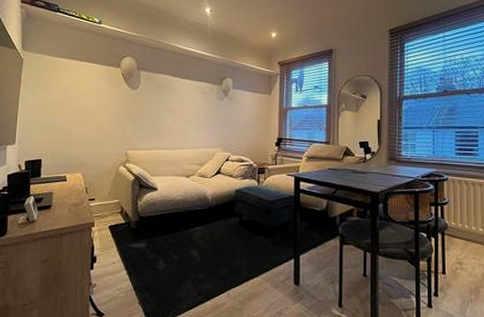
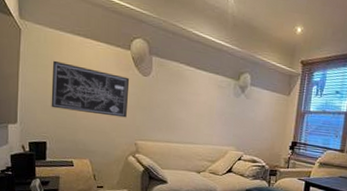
wall art: none [47,83,120,130] -> present [51,60,130,118]

